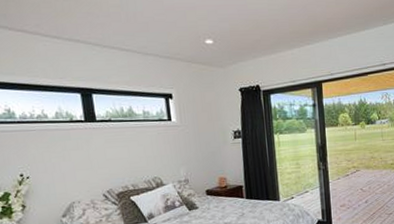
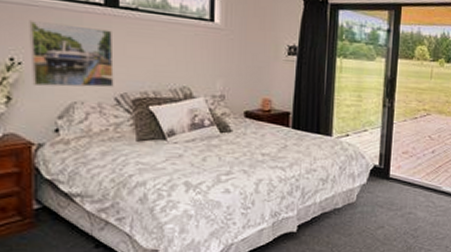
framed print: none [30,140,101,194] -> present [29,19,114,88]

